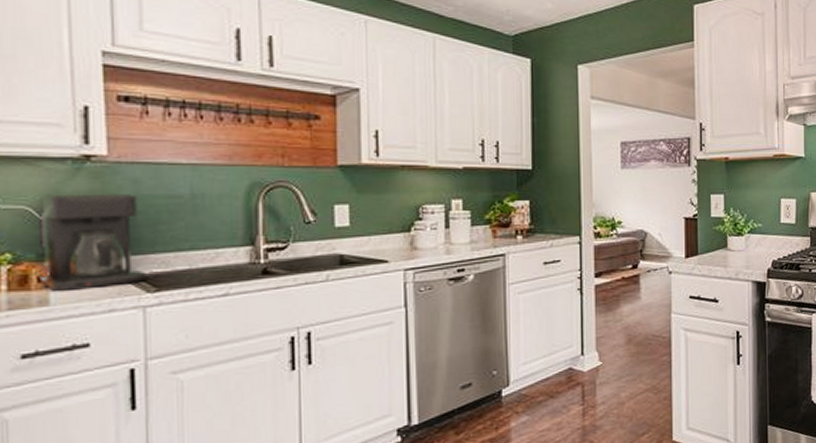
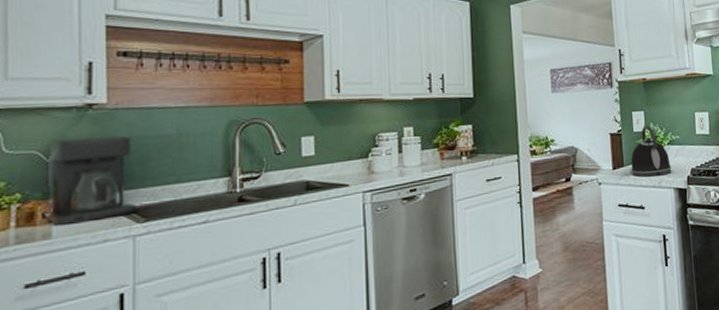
kettle: none [705,210,751,269] -> present [630,125,672,178]

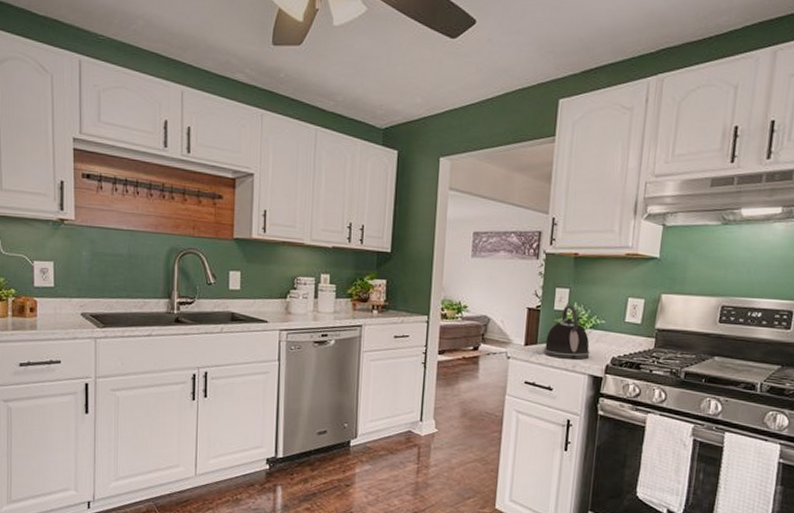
coffee maker: present [44,135,138,225] -> none [31,246,98,320]

